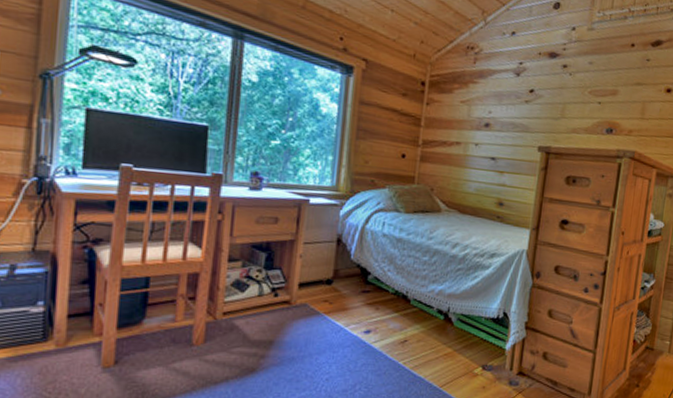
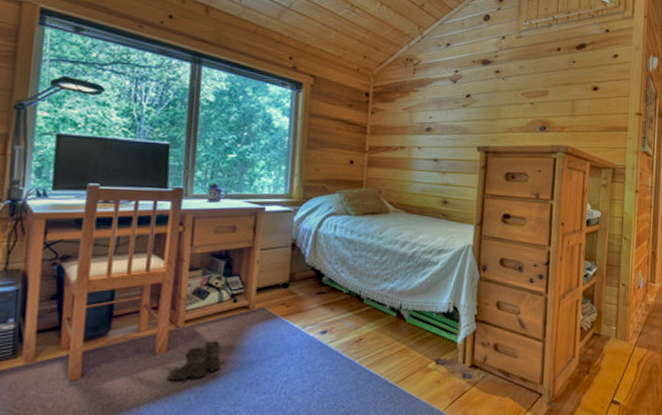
boots: none [205,333,261,377] -> present [168,340,221,384]

